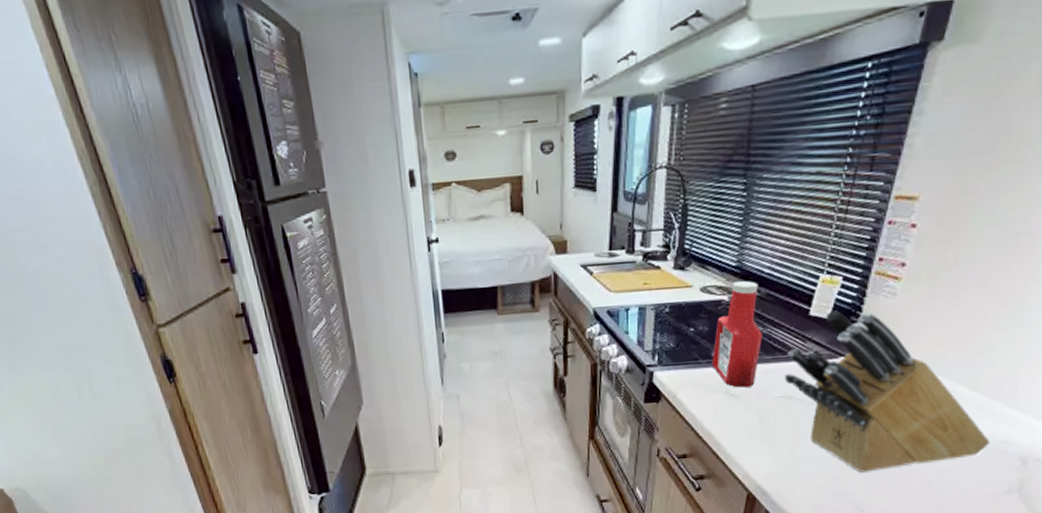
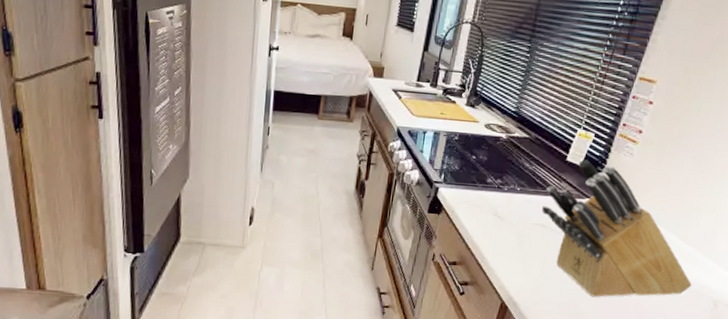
ketchup bottle: present [712,281,762,388] -> none [486,124,530,212]

